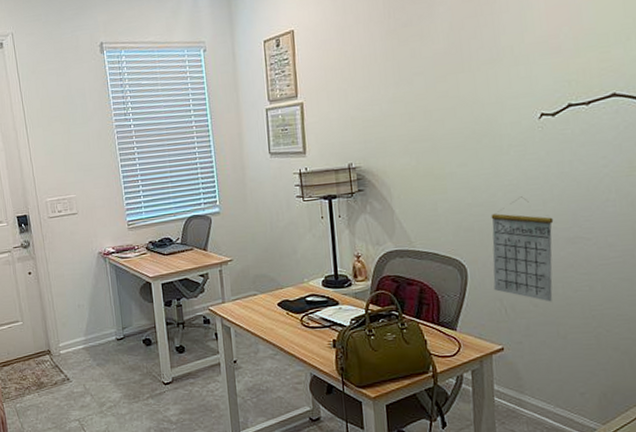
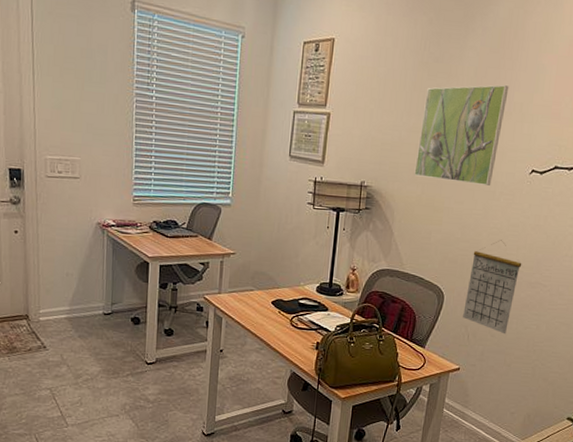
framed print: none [400,31,495,147] -> present [414,85,509,185]

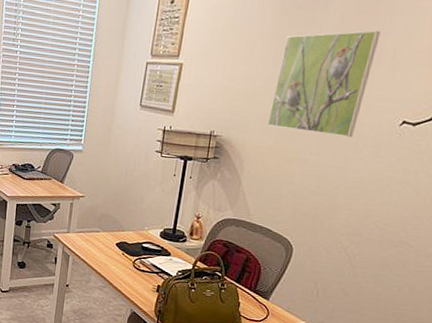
calendar: present [463,240,522,335] -> none [312,194,385,294]

